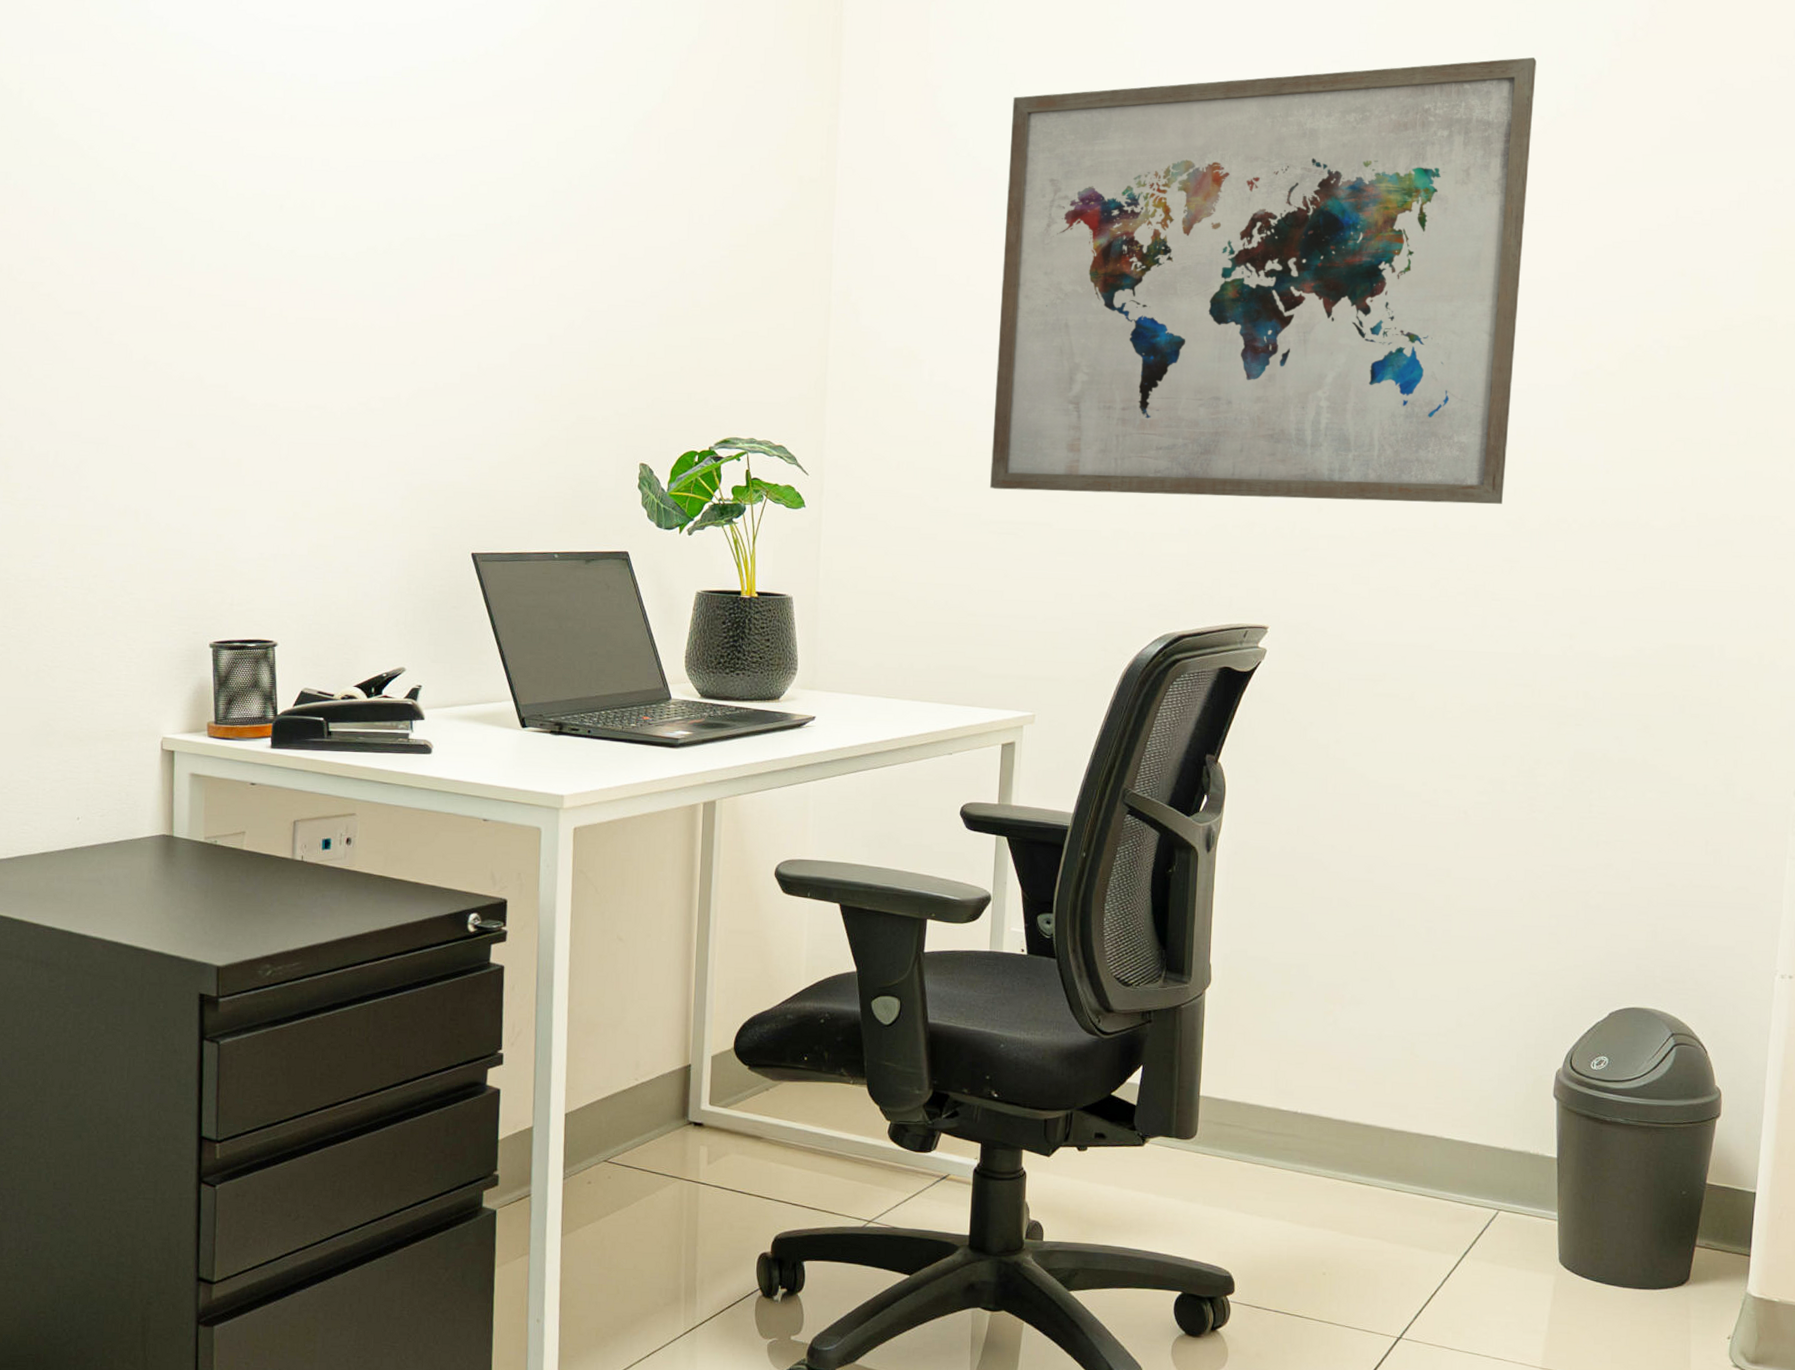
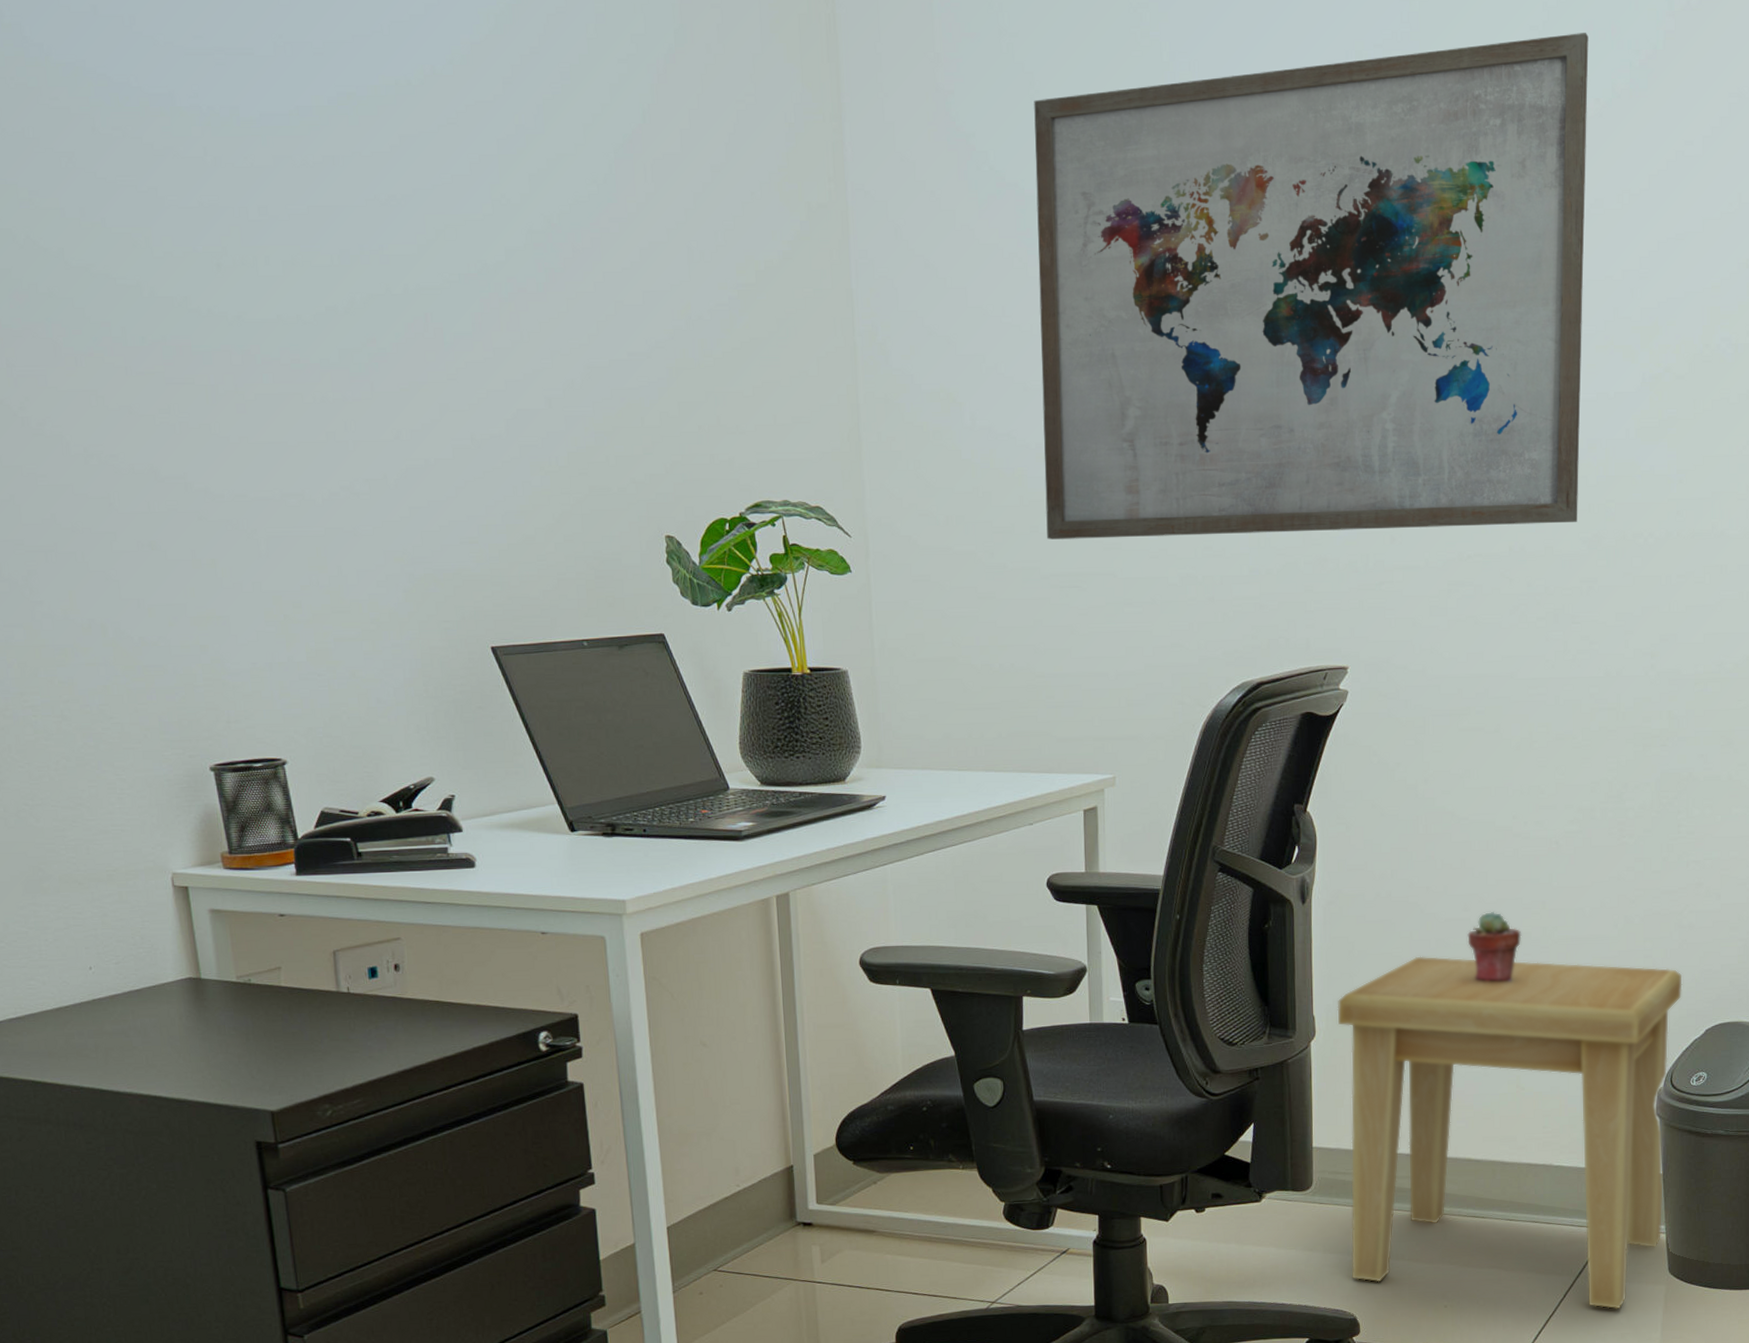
side table: none [1230,913,1587,1296] -> present [1337,956,1683,1309]
potted succulent: none [1369,874,1425,947] -> present [1467,911,1522,983]

